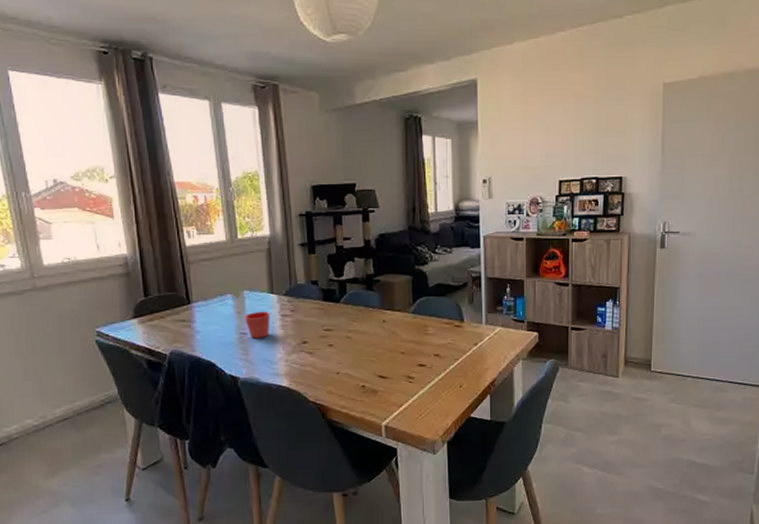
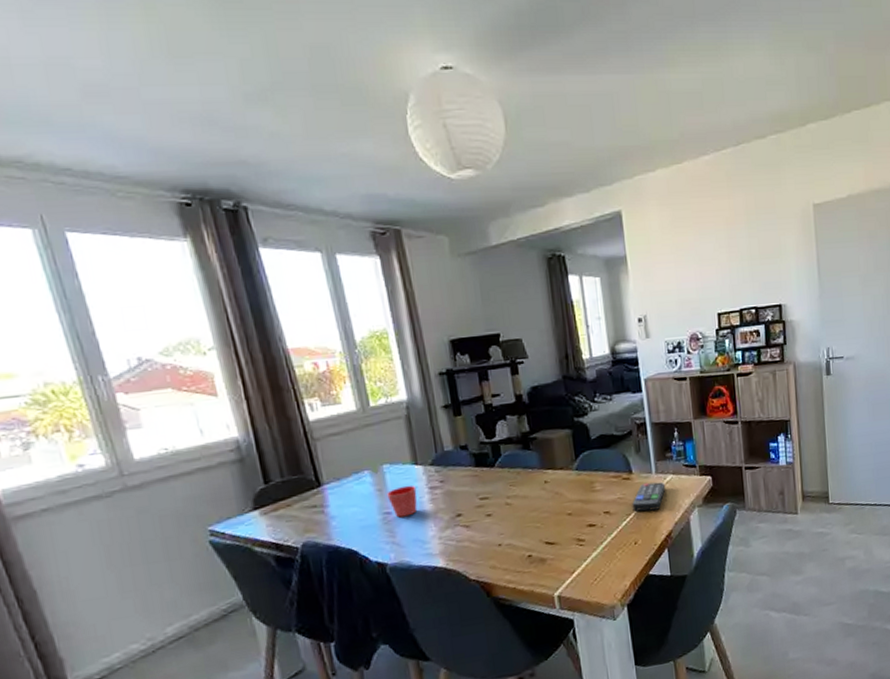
remote control: none [461,331,494,358] -> present [632,481,666,512]

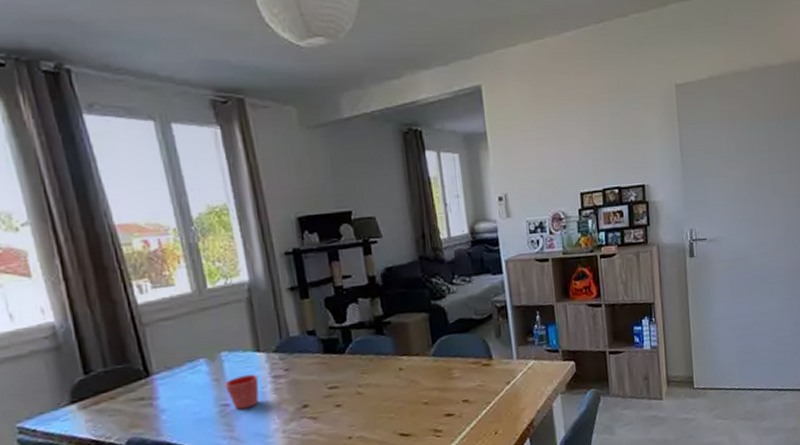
remote control: present [632,481,666,512] -> none [492,367,528,400]

